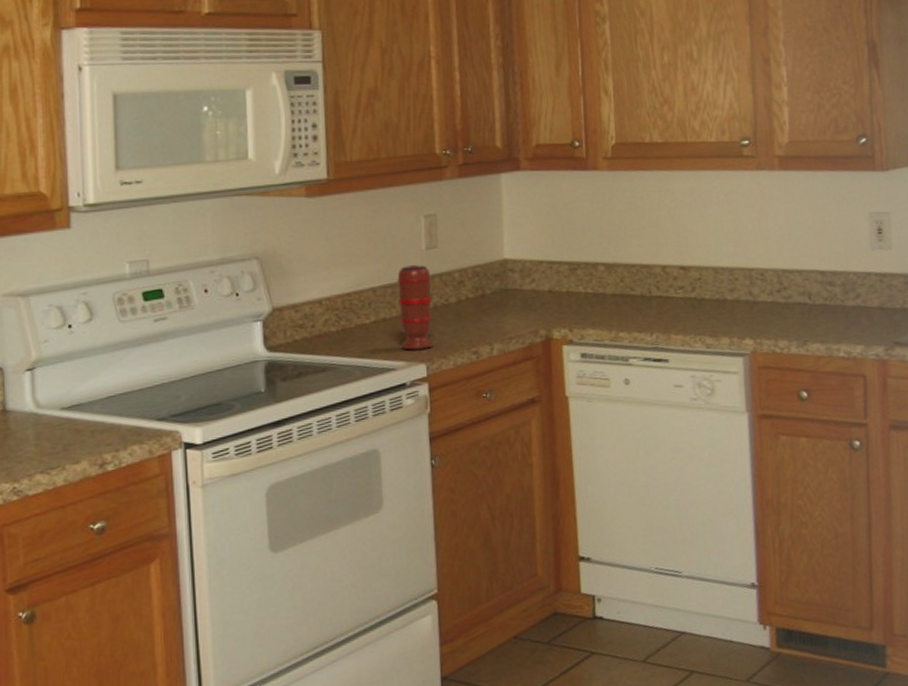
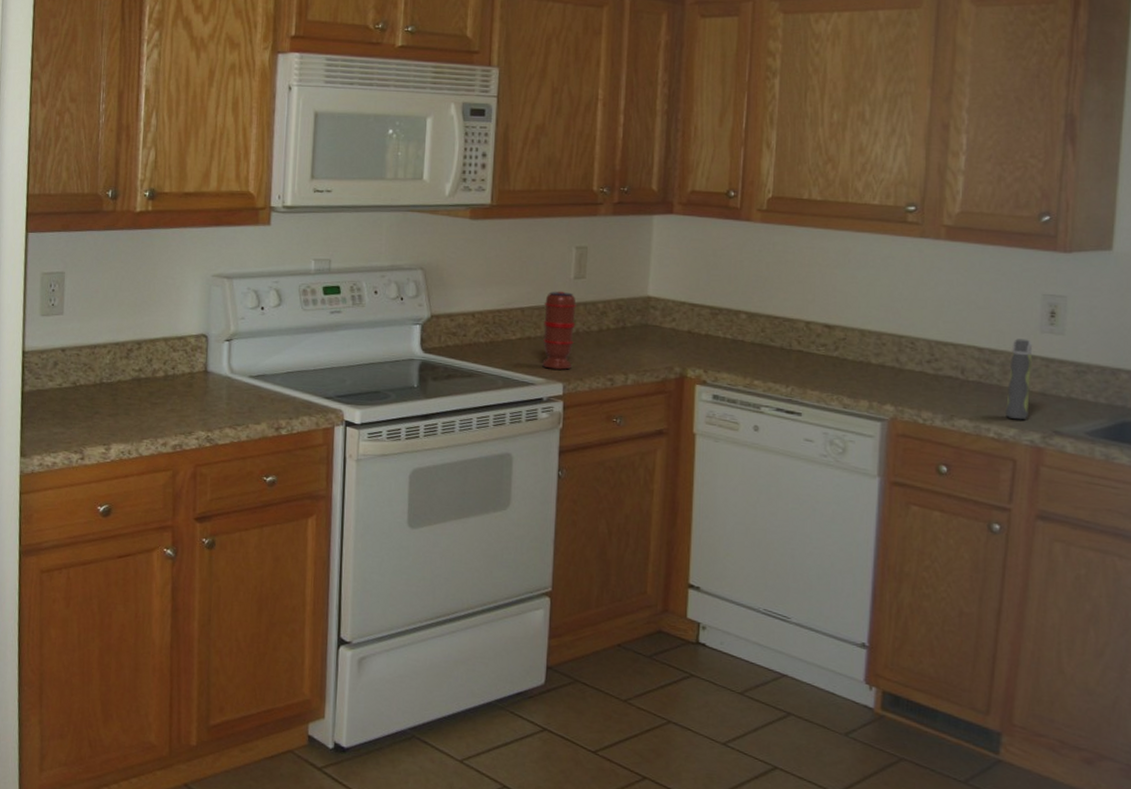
spray bottle: none [849,257,871,337] -> present [1006,338,1033,420]

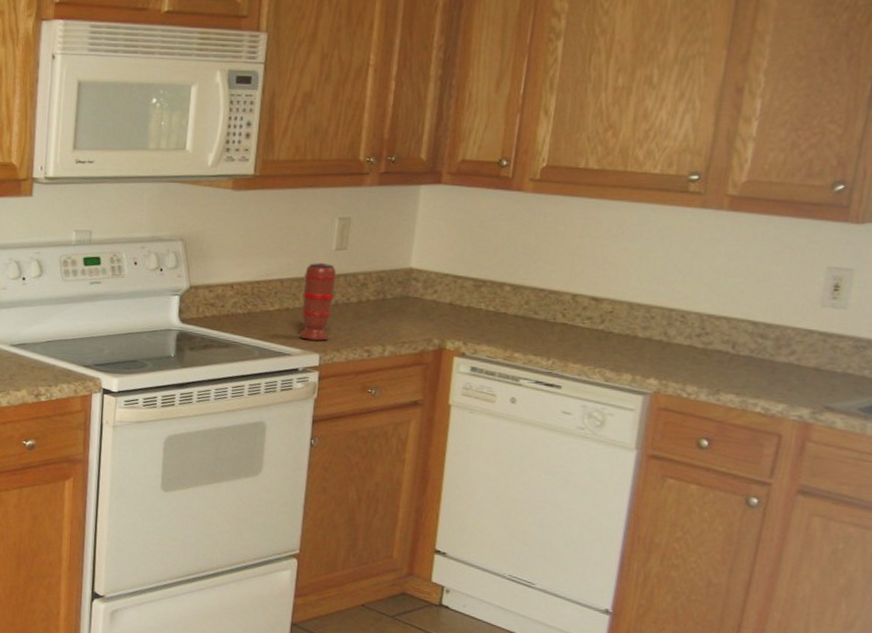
spray bottle: present [1006,338,1033,420] -> none [775,313,812,396]

